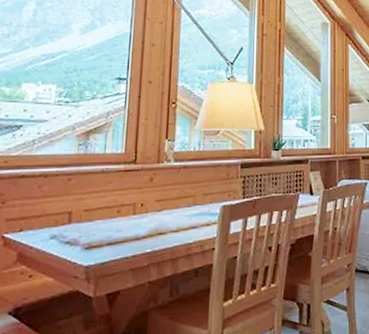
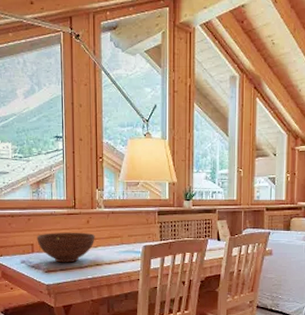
fruit bowl: none [77,193,160,235] -> present [37,233,95,263]

